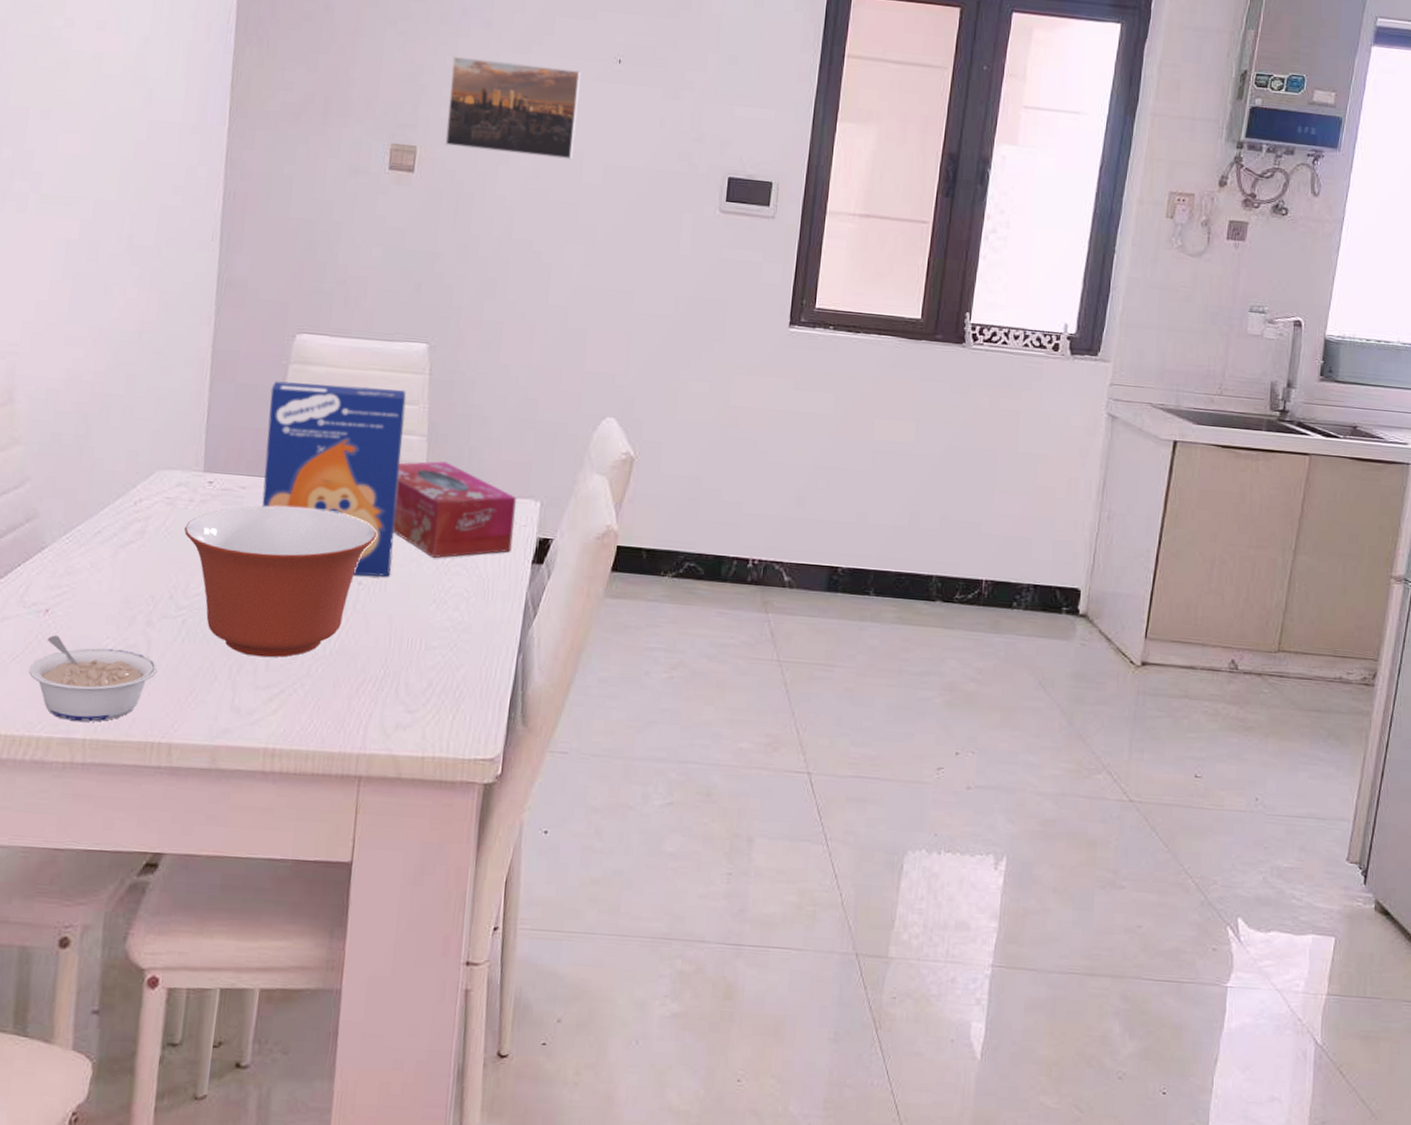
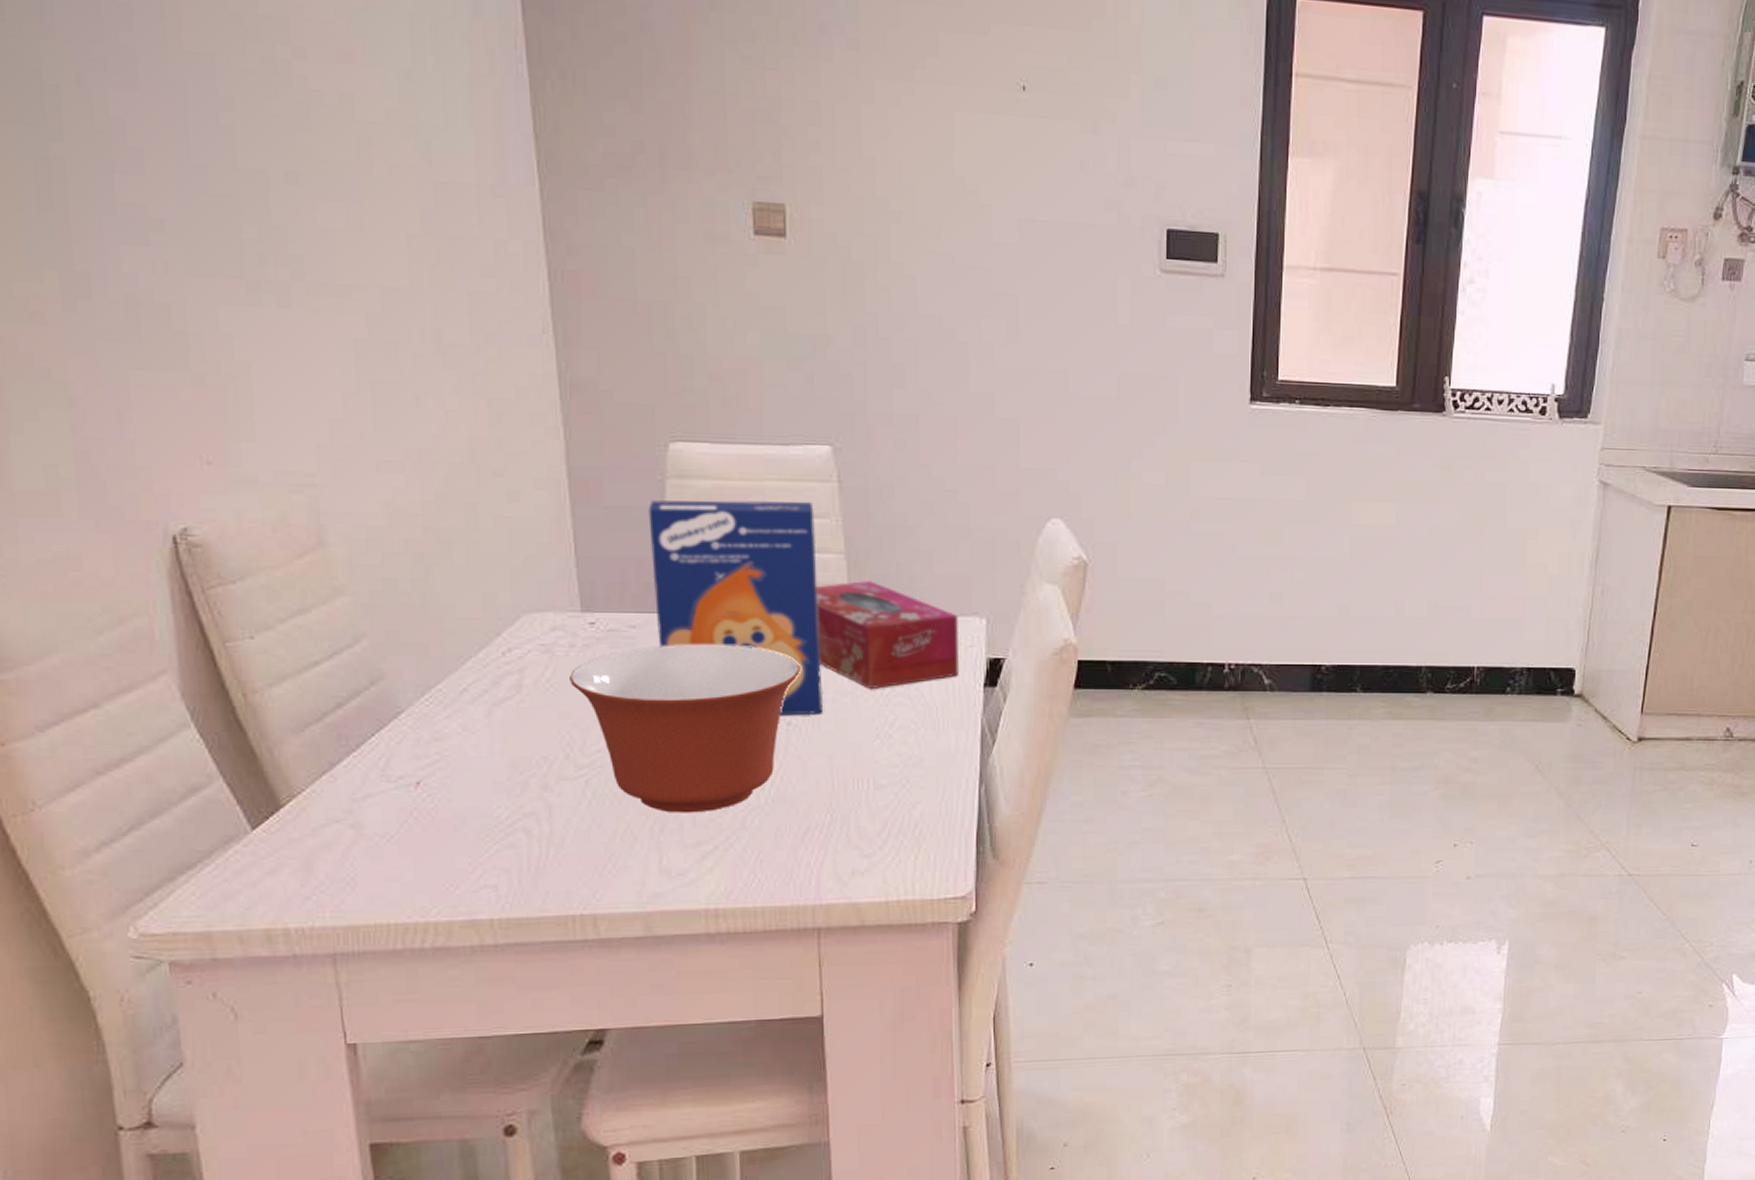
legume: present [28,635,158,722] -> none [409,810,565,901]
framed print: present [445,55,581,160] -> none [816,86,979,214]

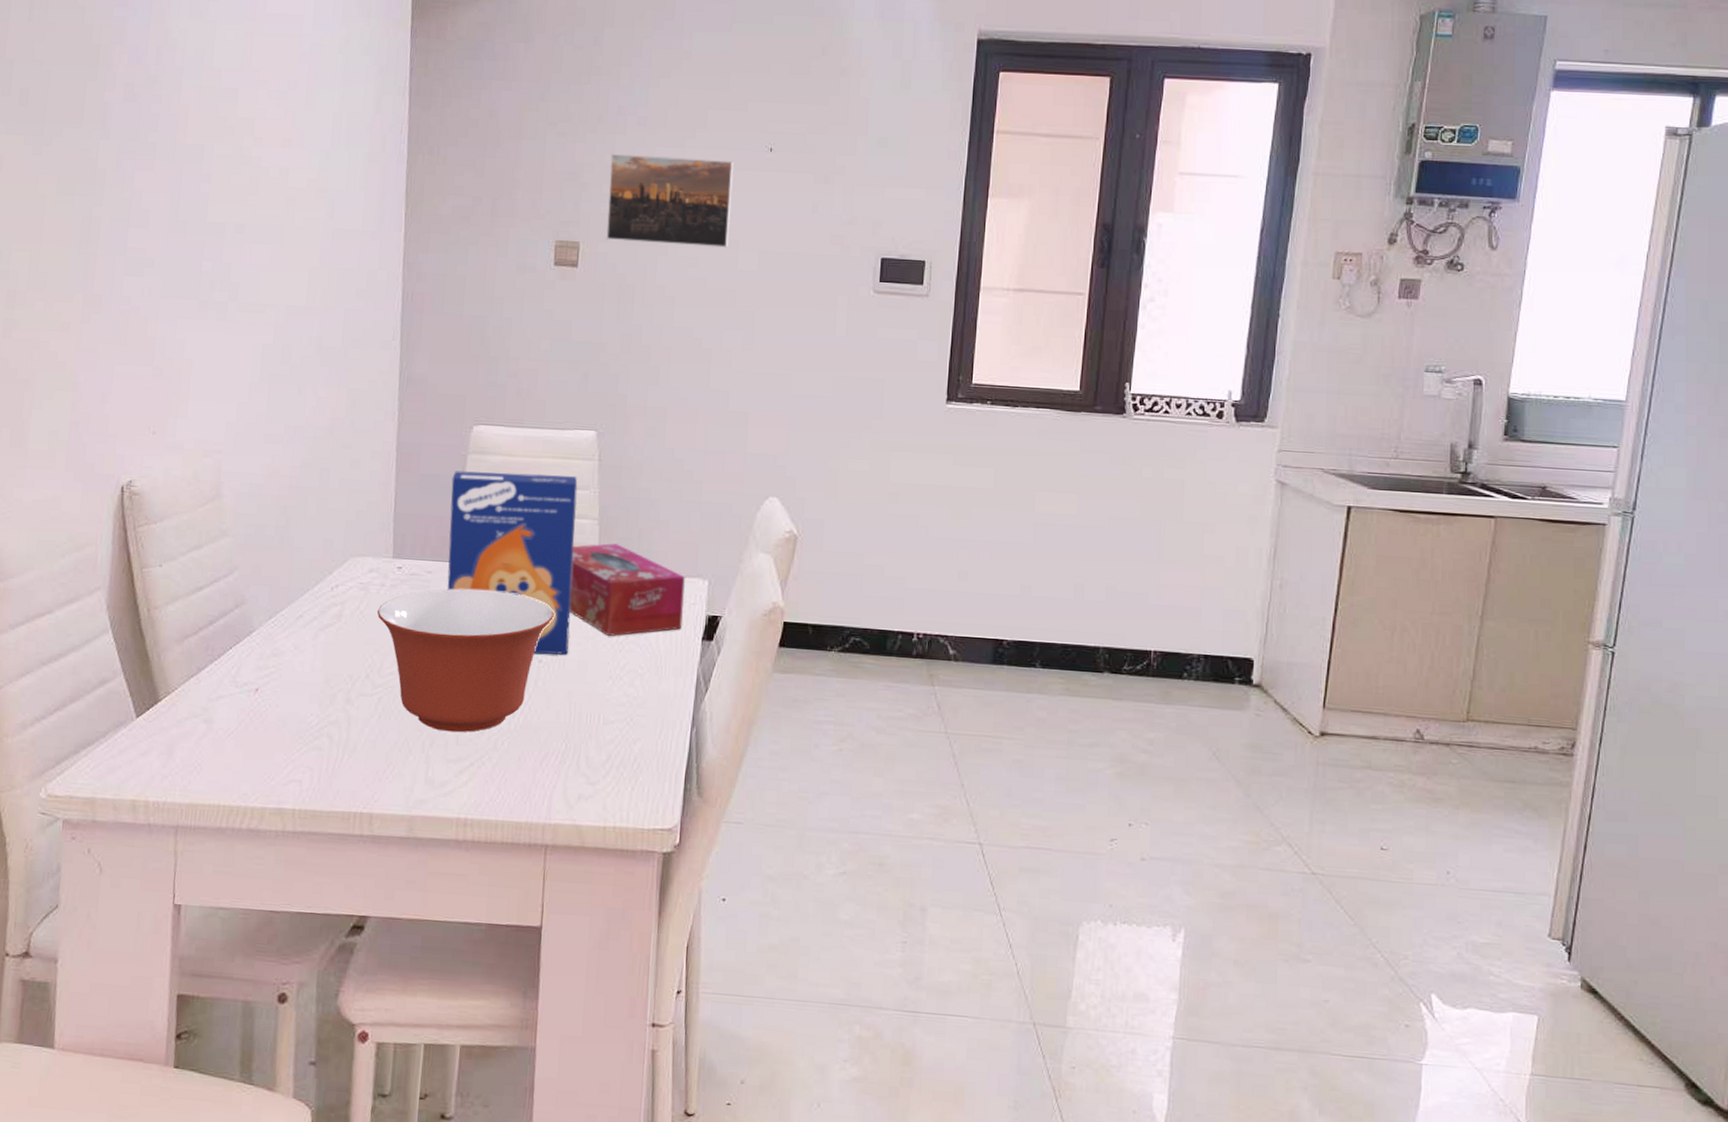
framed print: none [816,86,979,214] -> present [606,153,734,248]

